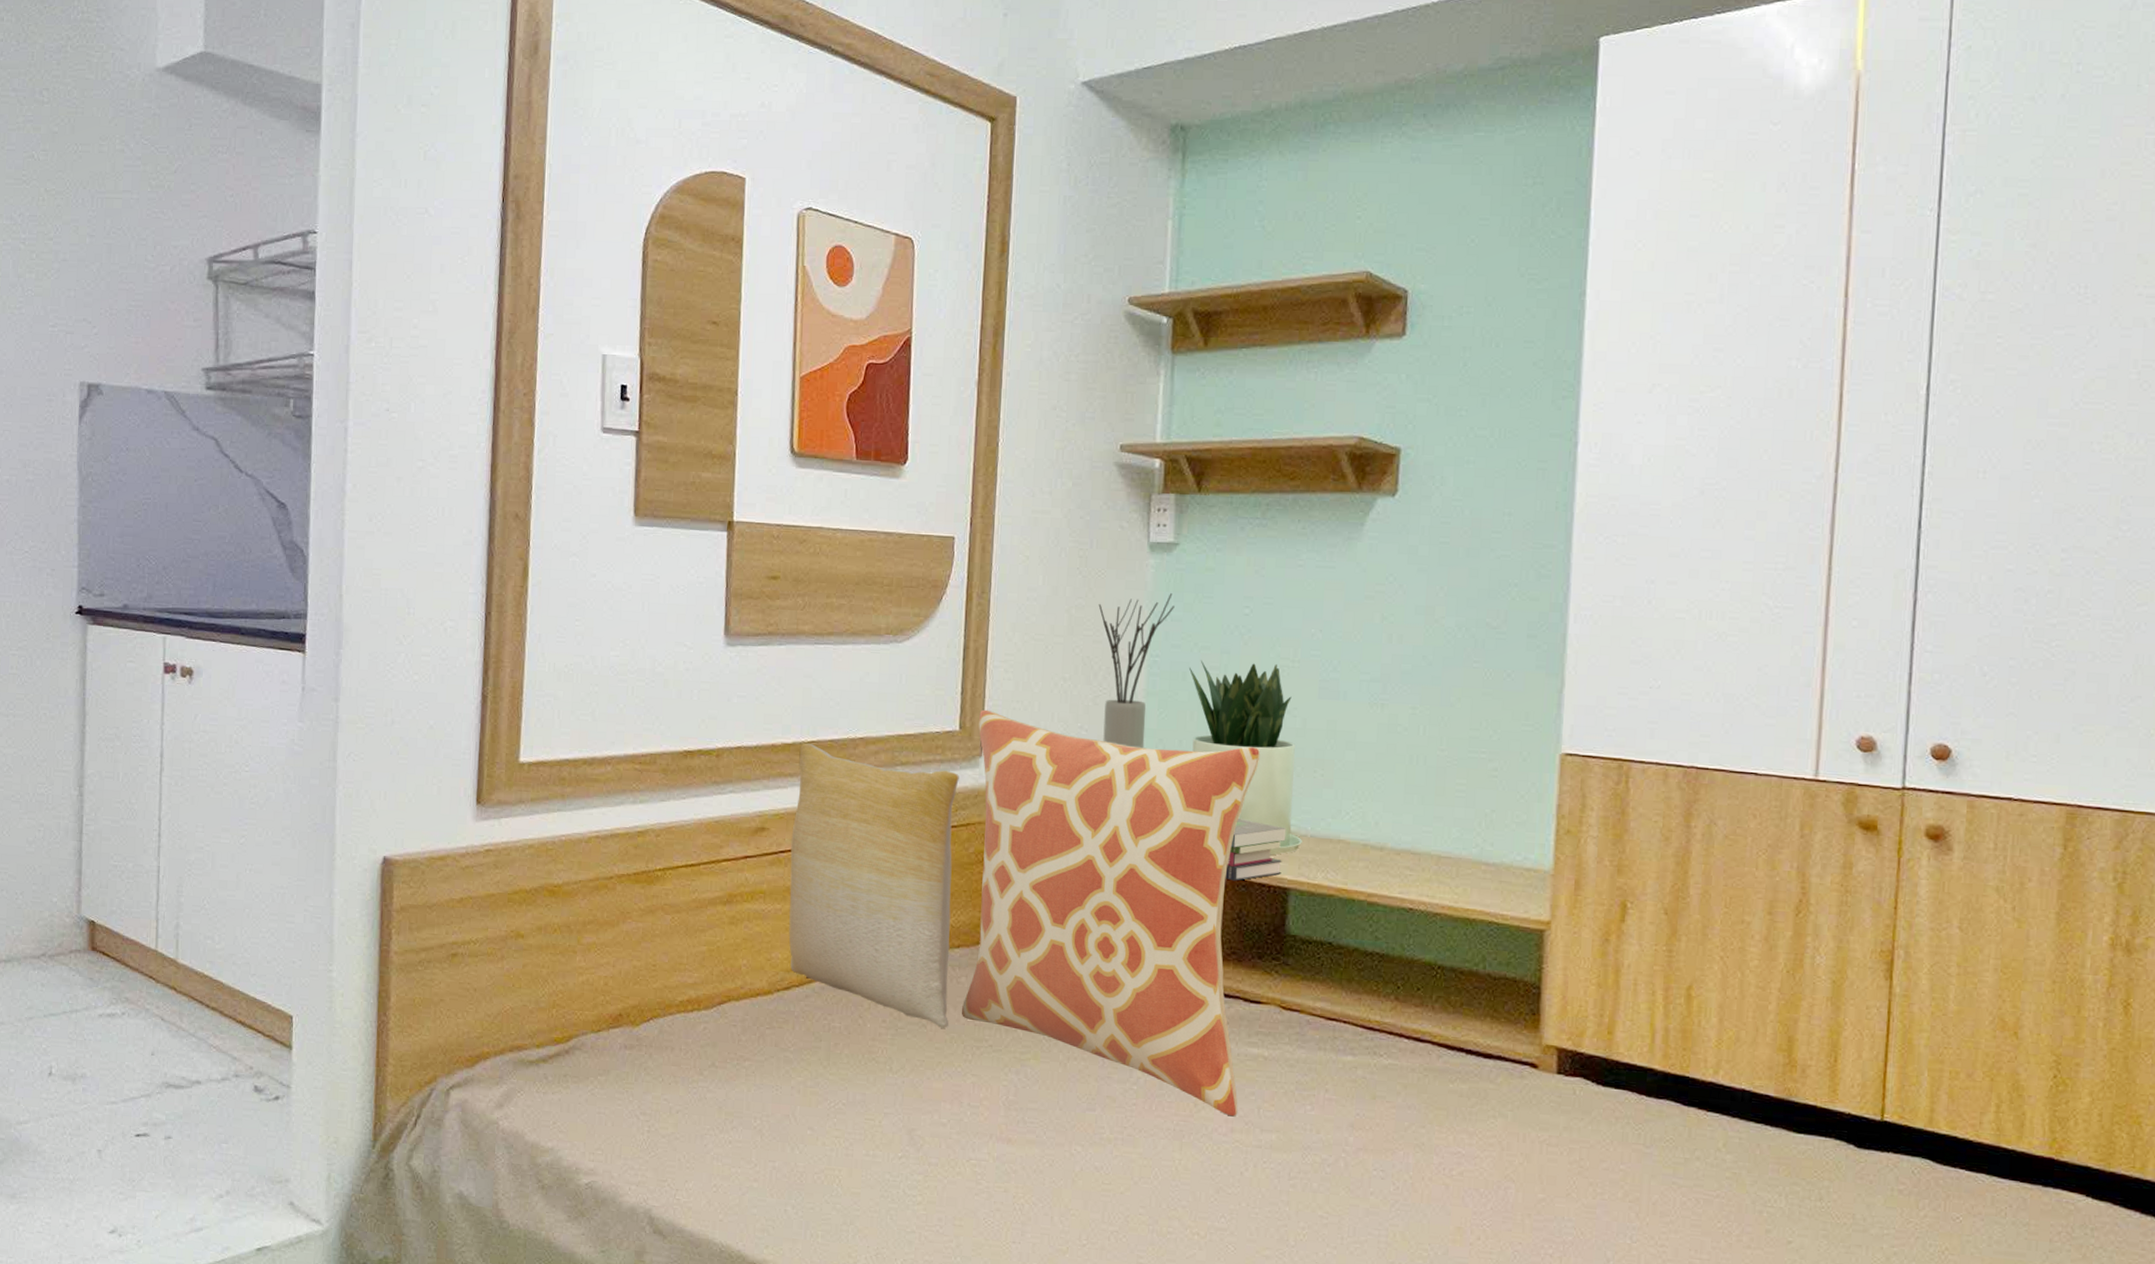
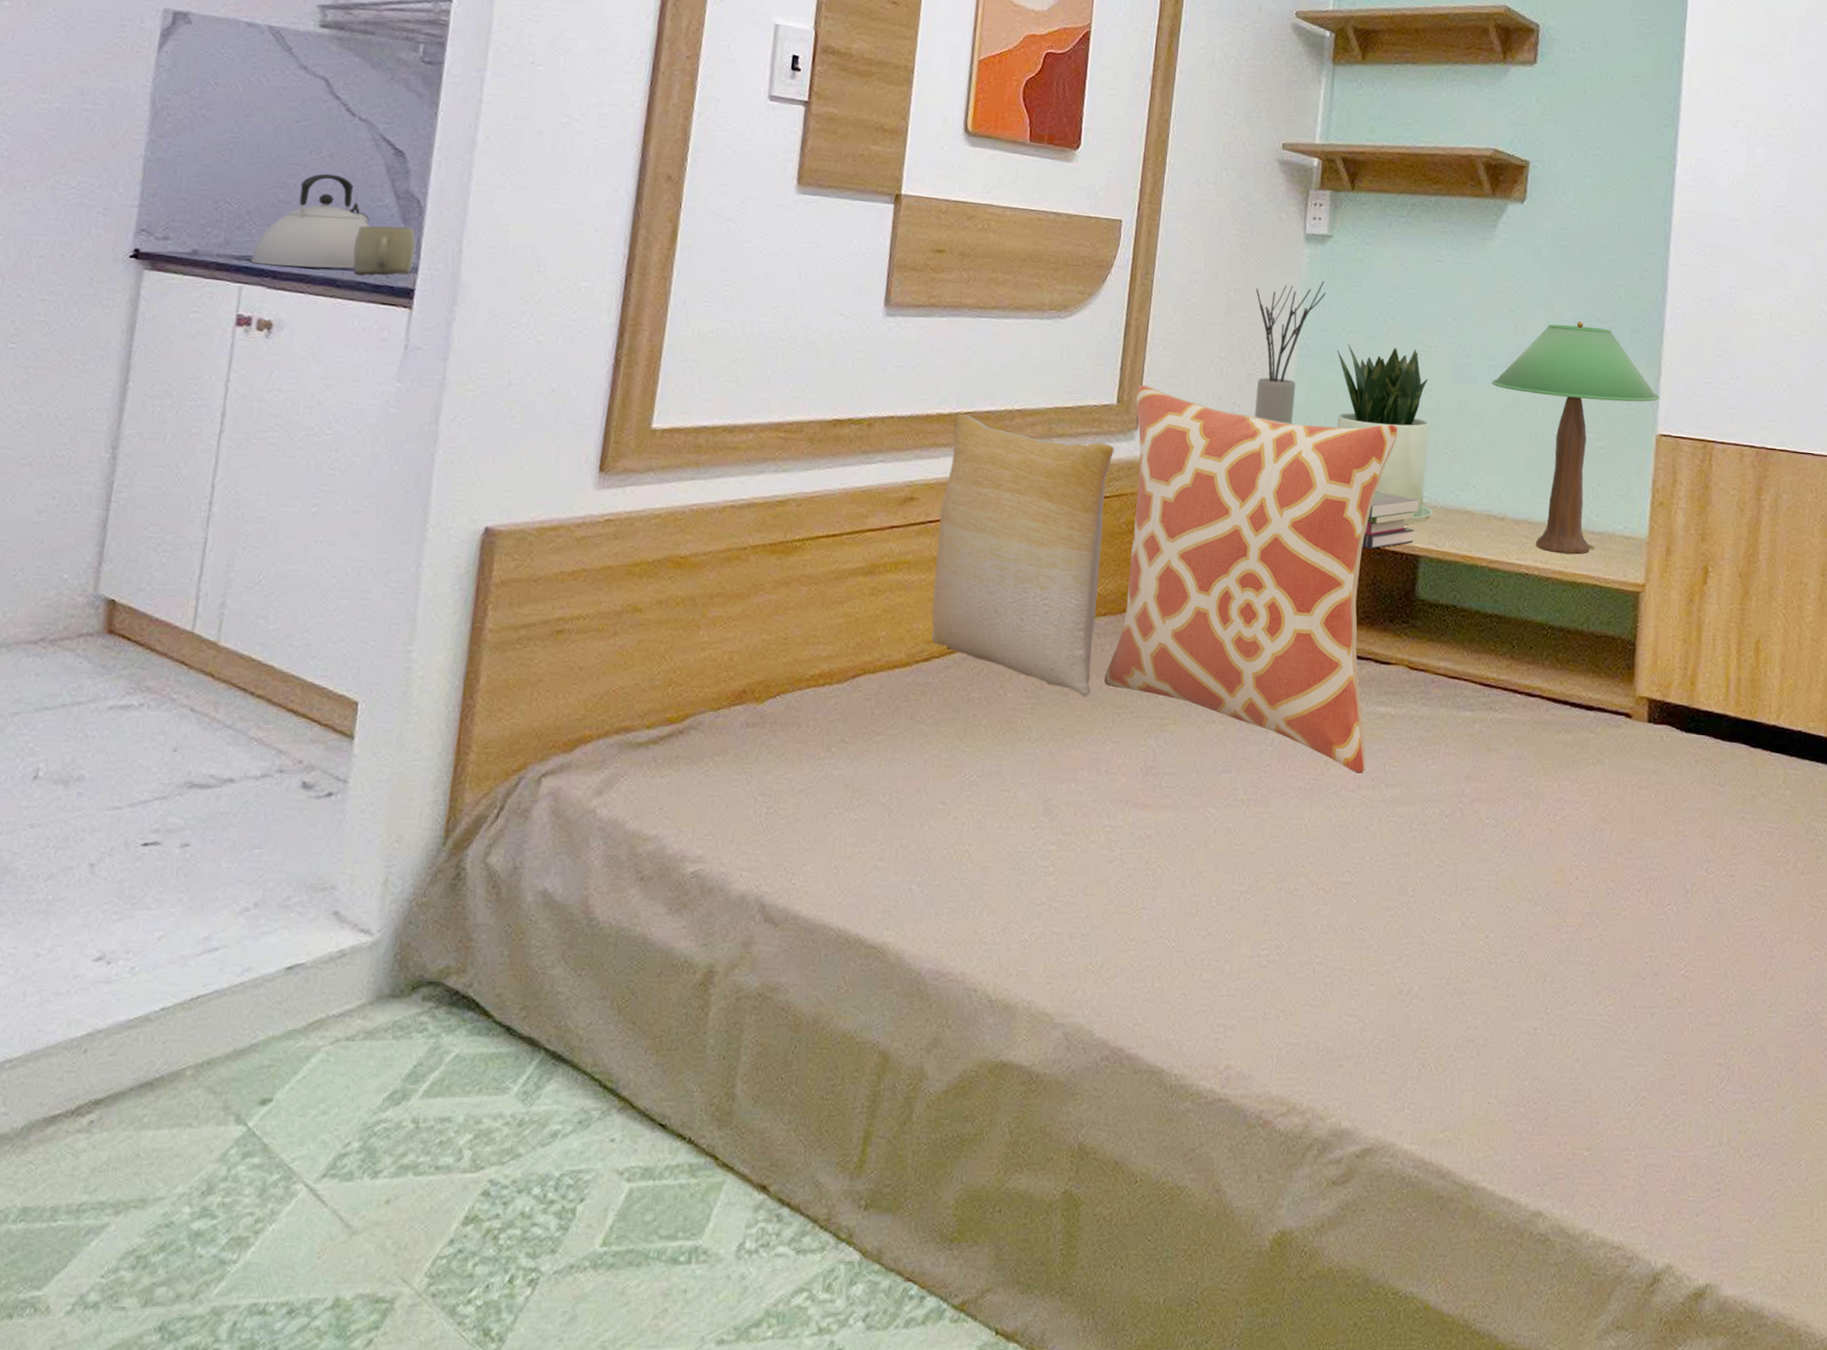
kettle: none [170,528,263,618] -> present [251,173,370,270]
mug: none [252,575,303,625] -> present [353,225,416,278]
table lamp: none [1364,628,1564,888] -> present [1491,321,1660,555]

